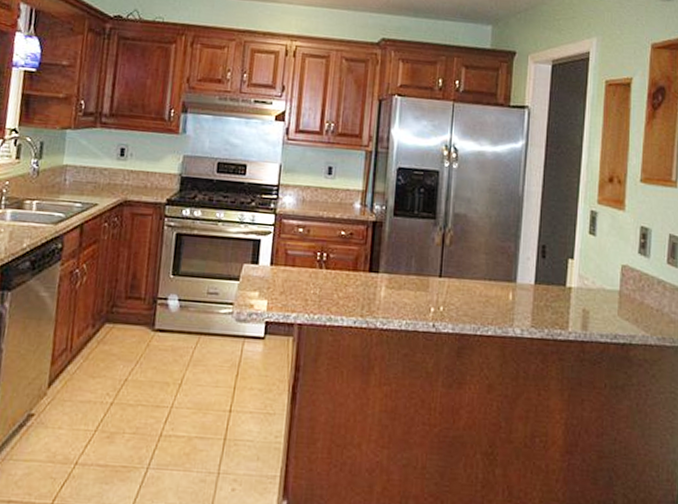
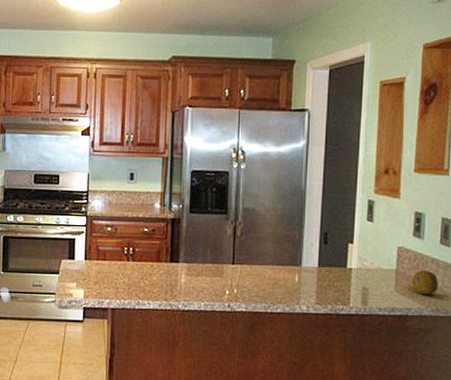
fruit: none [636,292,665,322] -> present [411,269,438,295]

